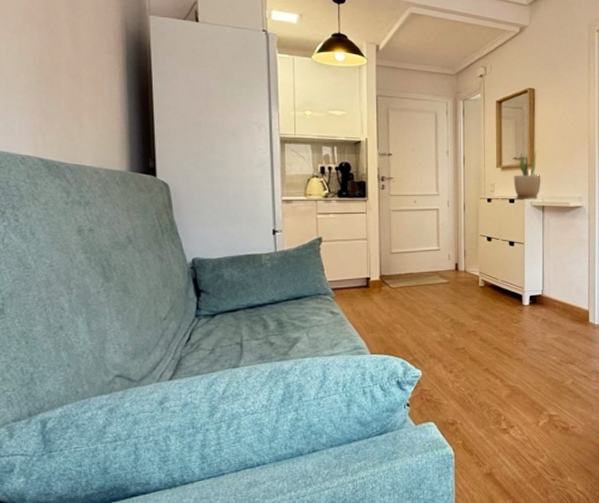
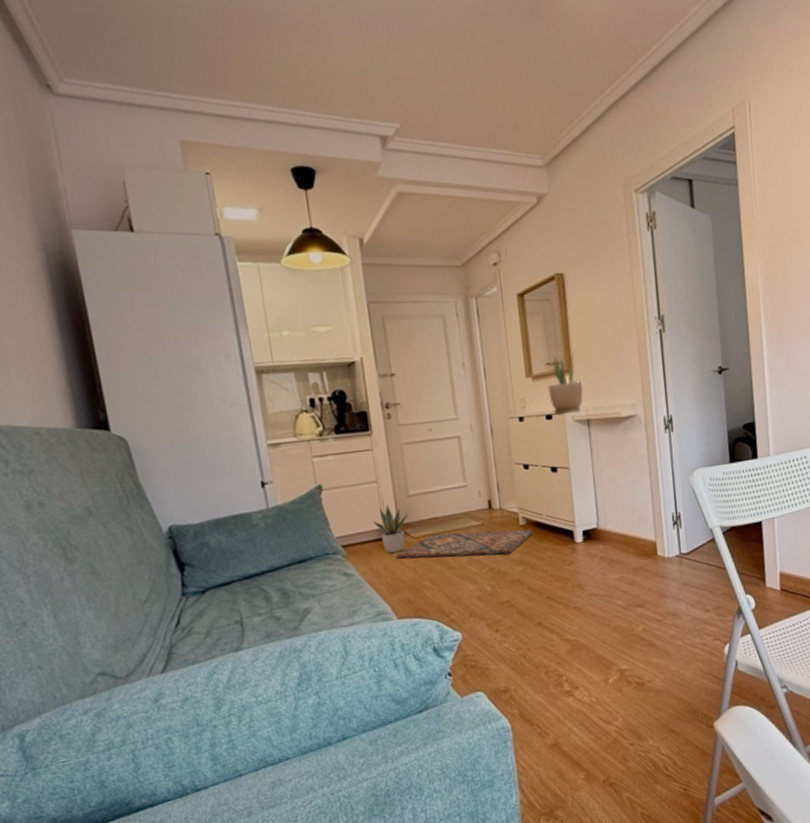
potted plant: none [360,258,389,299] -> present [373,503,409,553]
doormat: none [375,287,489,310] -> present [396,529,533,559]

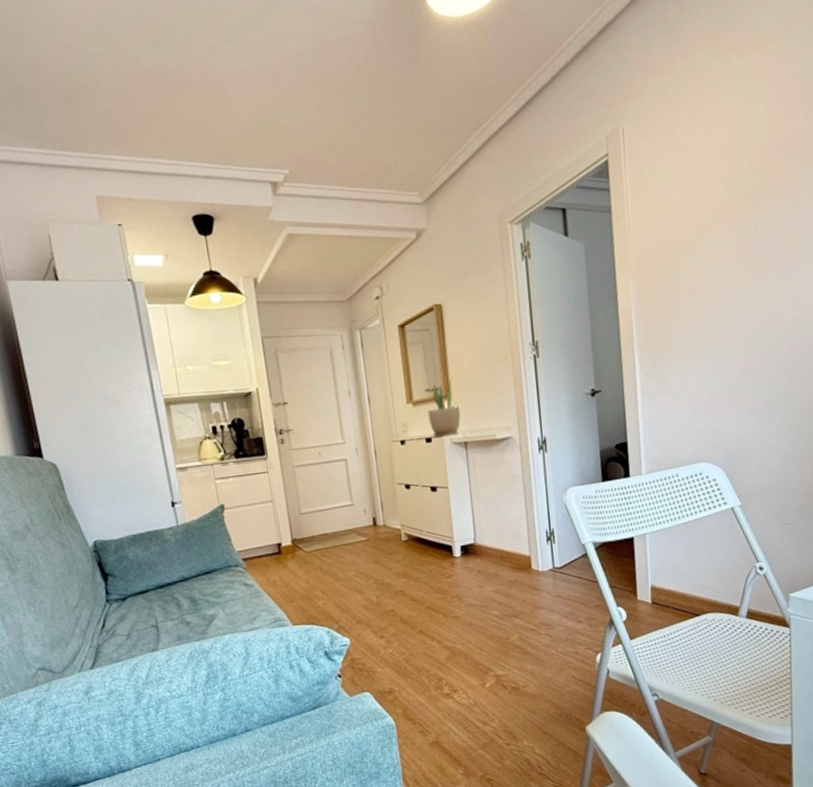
potted plant: present [373,503,409,553] -> none [269,521,301,566]
doormat: present [396,529,533,559] -> none [290,544,414,571]

